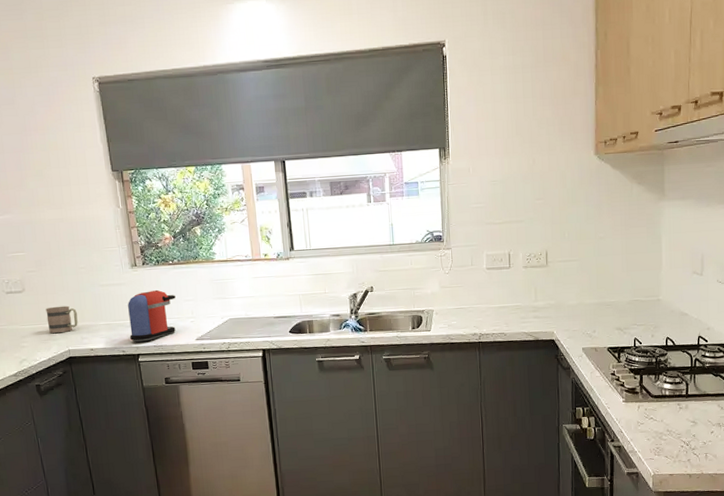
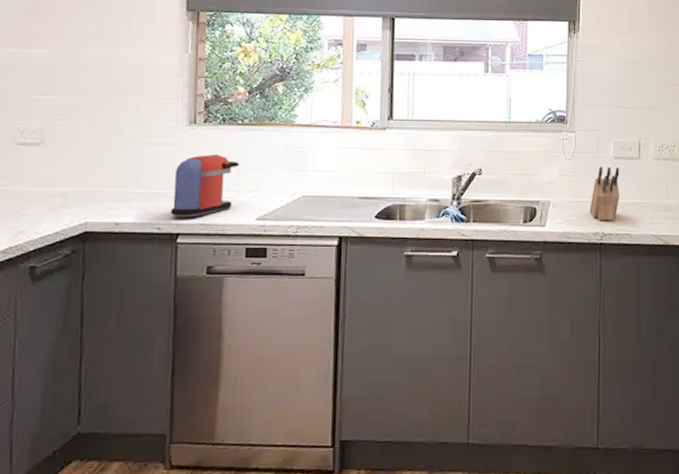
mug: present [46,305,78,334] -> none [64,165,107,200]
knife block: none [467,277,494,324] -> present [589,166,620,221]

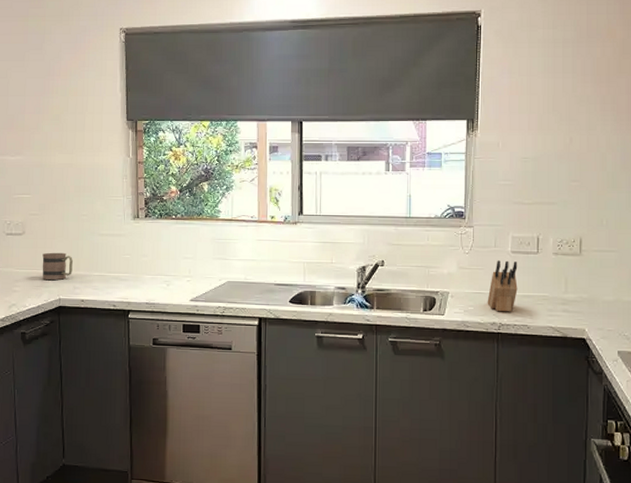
mug: none [64,165,107,200] -> present [42,252,73,281]
coffee maker: present [171,154,239,218] -> none [123,244,174,297]

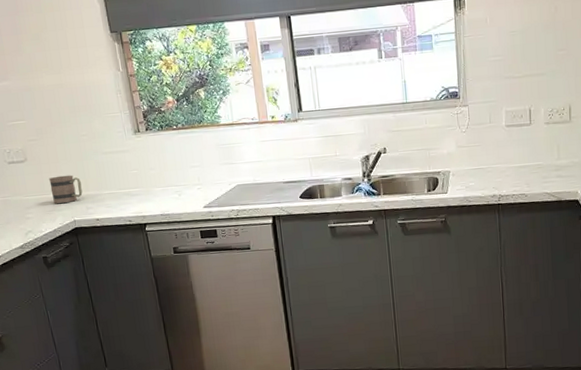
knife block: present [487,260,518,312] -> none [486,135,514,185]

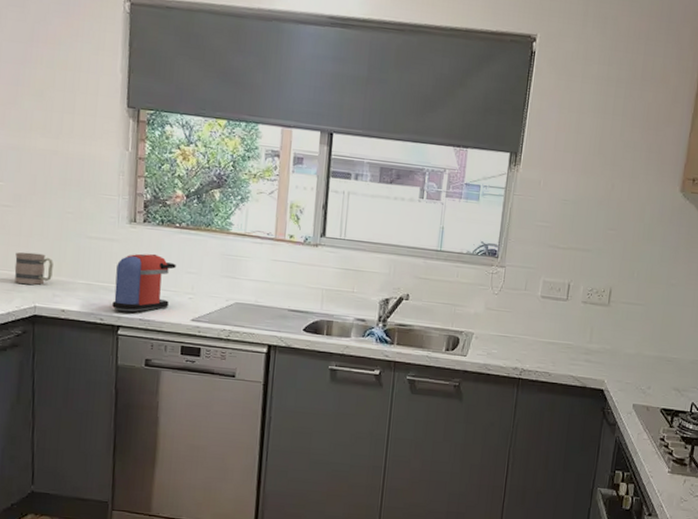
coffee maker: none [132,156,182,211] -> present [112,253,176,312]

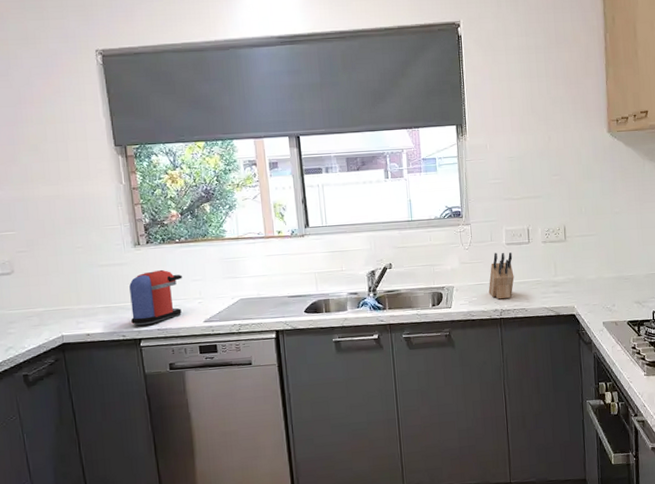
mug: present [14,252,53,285] -> none [37,288,73,319]
knife block: none [511,304,546,358] -> present [488,252,514,300]

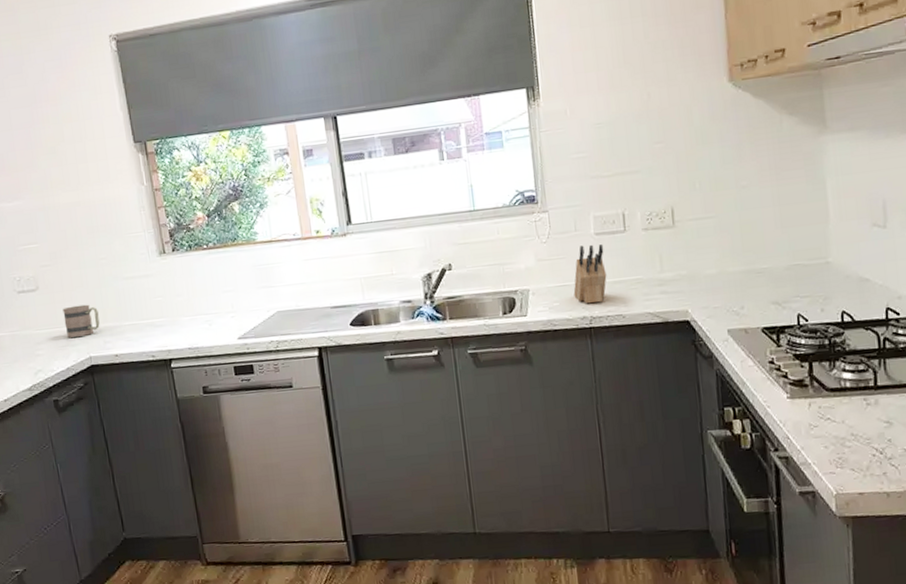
mug: none [37,288,73,319] -> present [62,304,100,338]
coffee maker: present [129,269,182,326] -> none [156,280,213,345]

